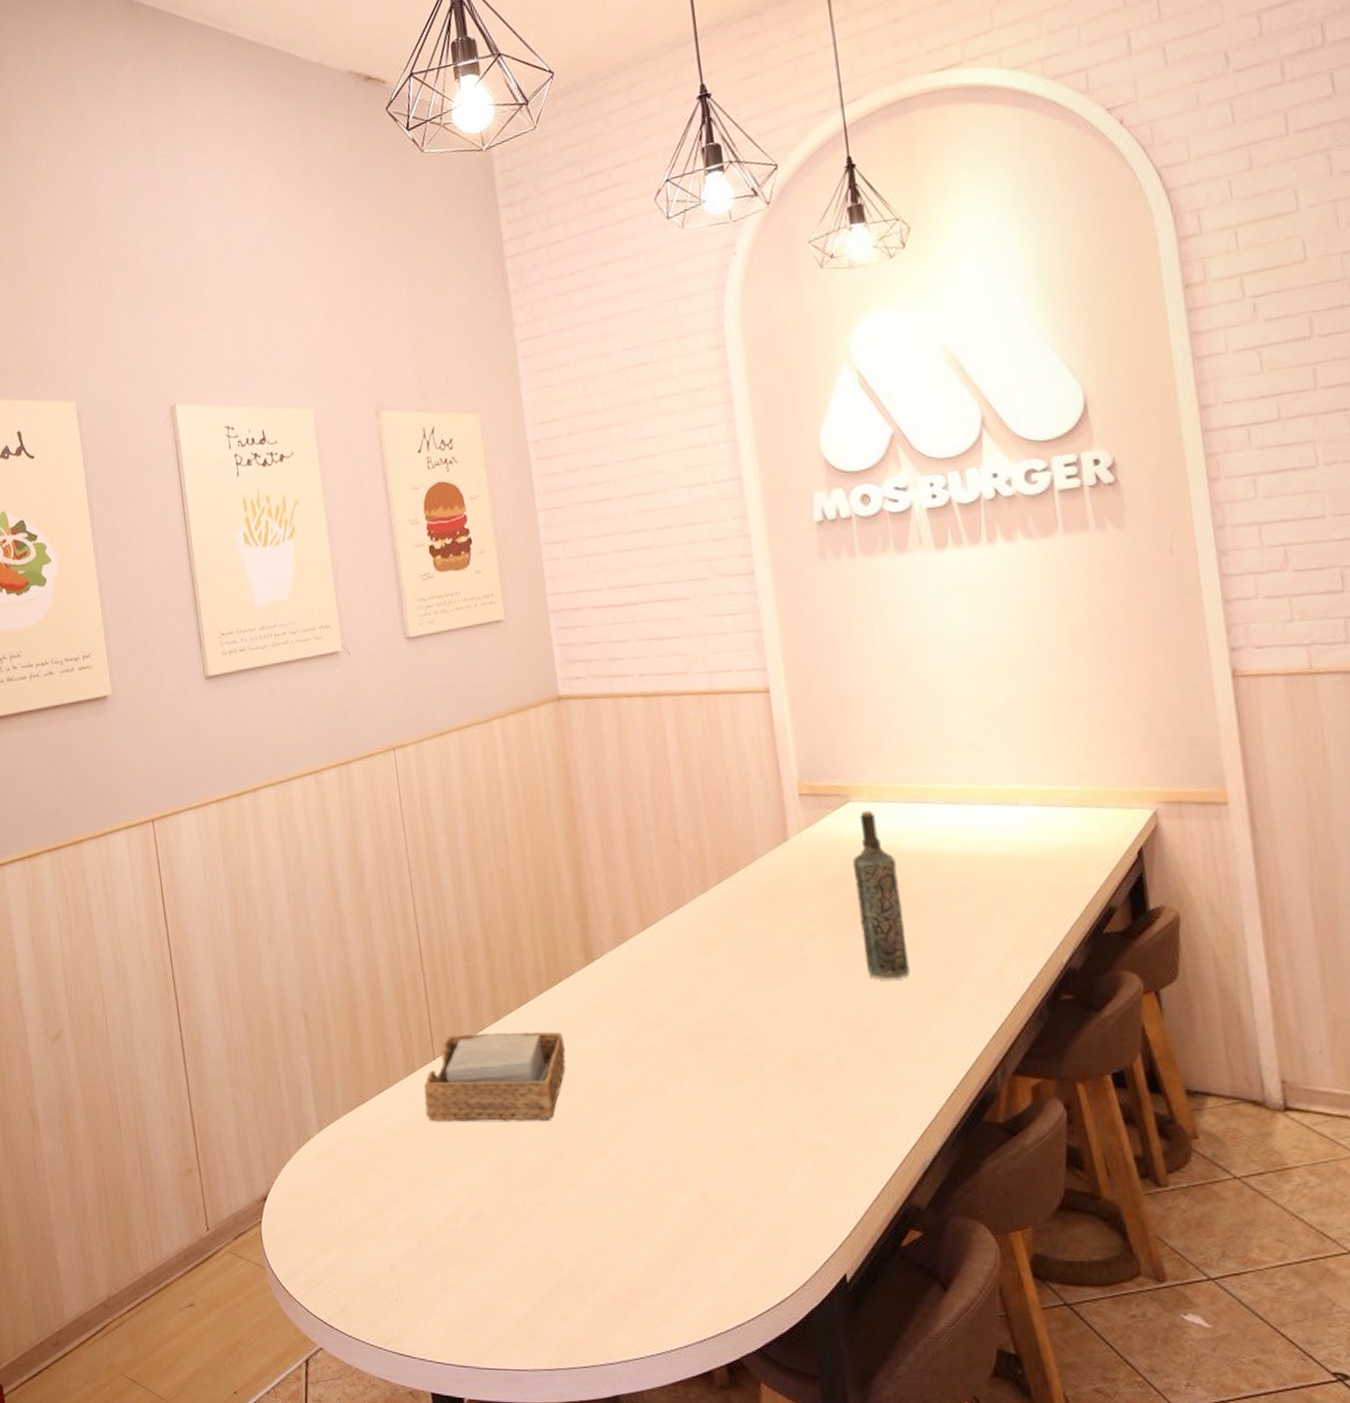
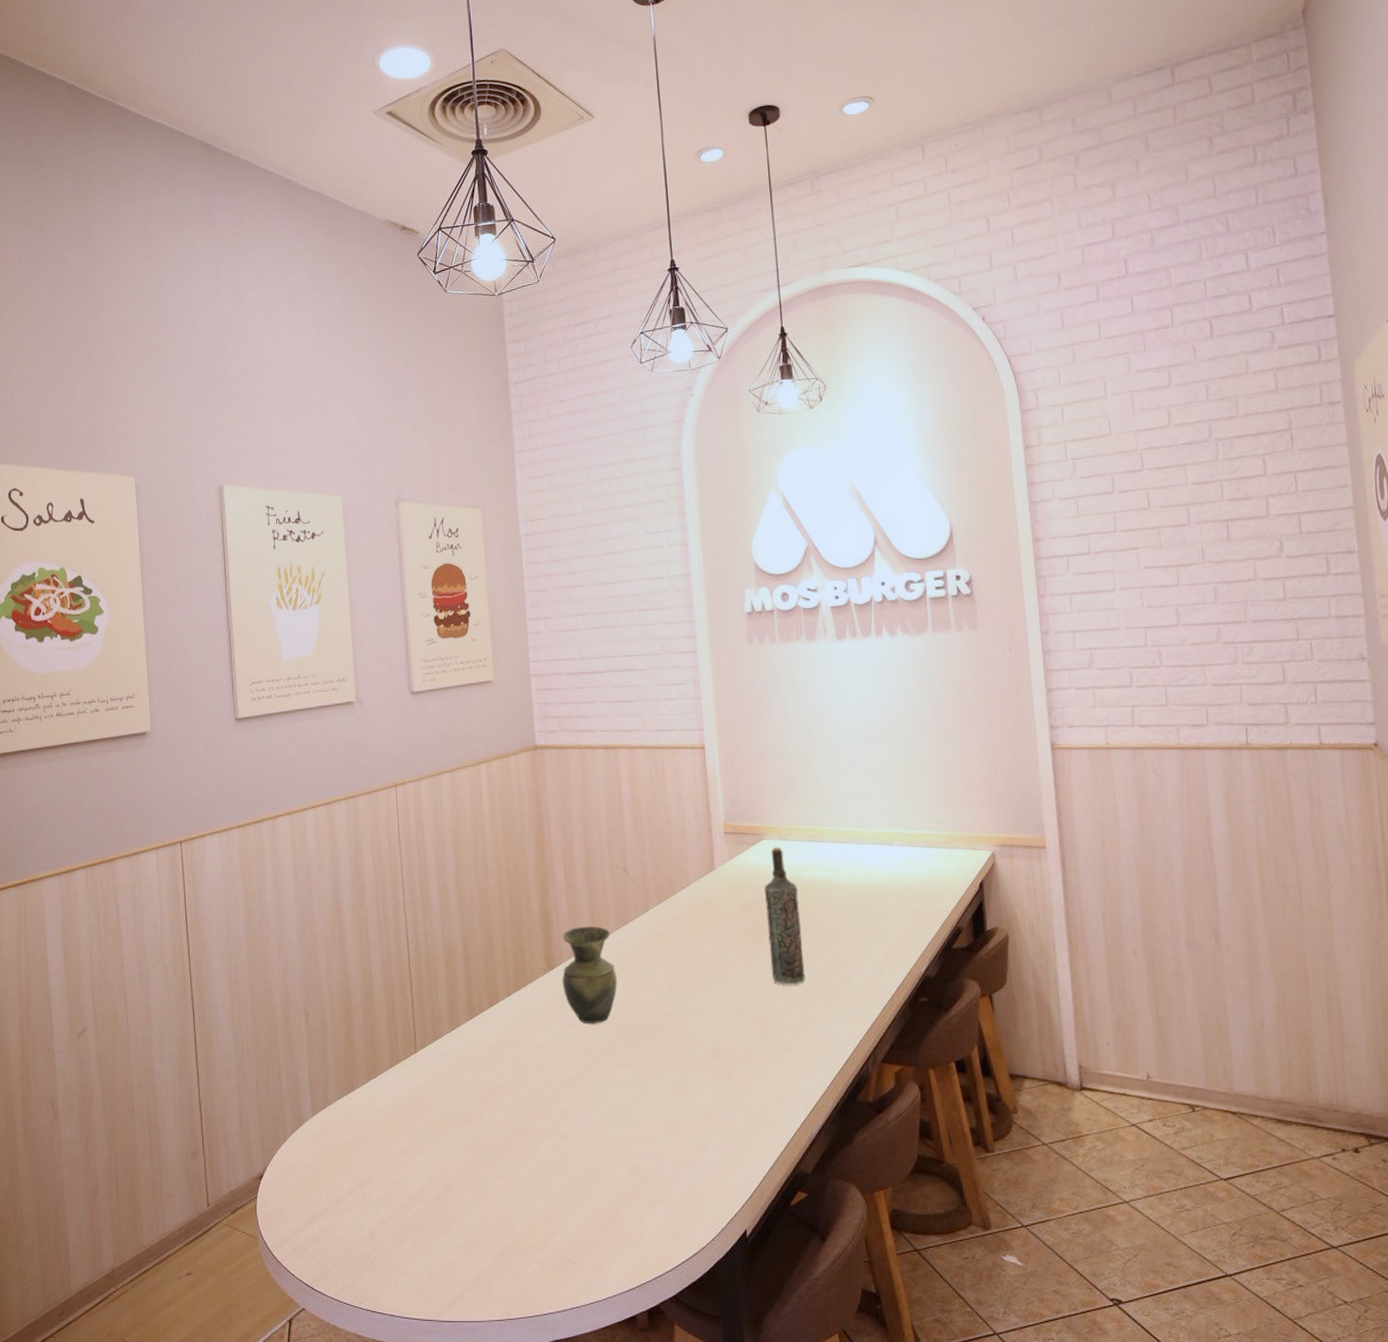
napkin holder: present [424,1031,566,1122] -> none [406,1028,527,1106]
vase: none [602,910,673,1027] -> present [562,926,617,1024]

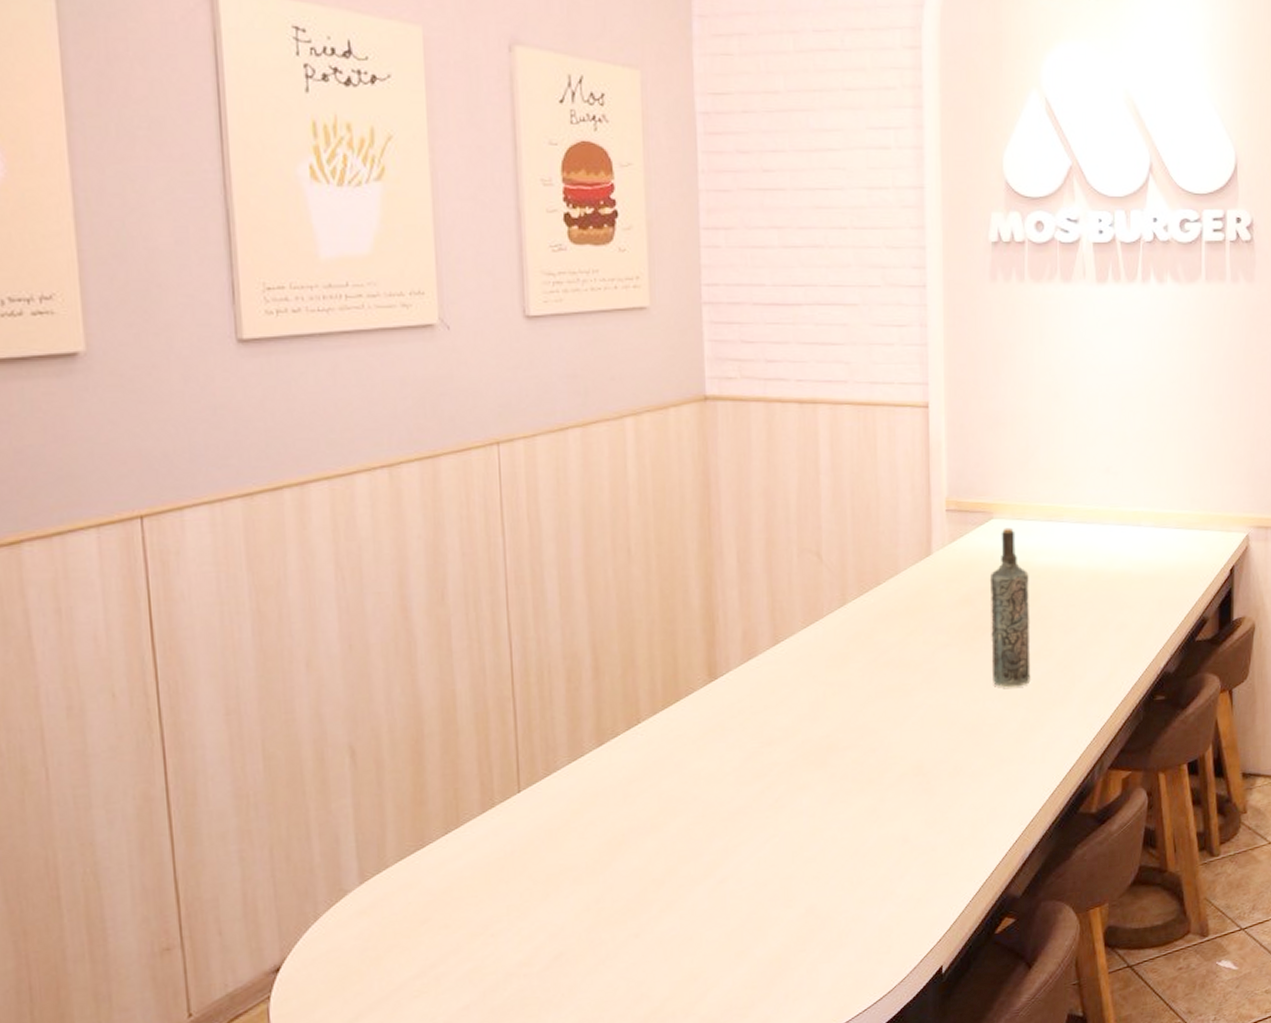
vase: present [562,926,617,1024] -> none [727,624,801,744]

